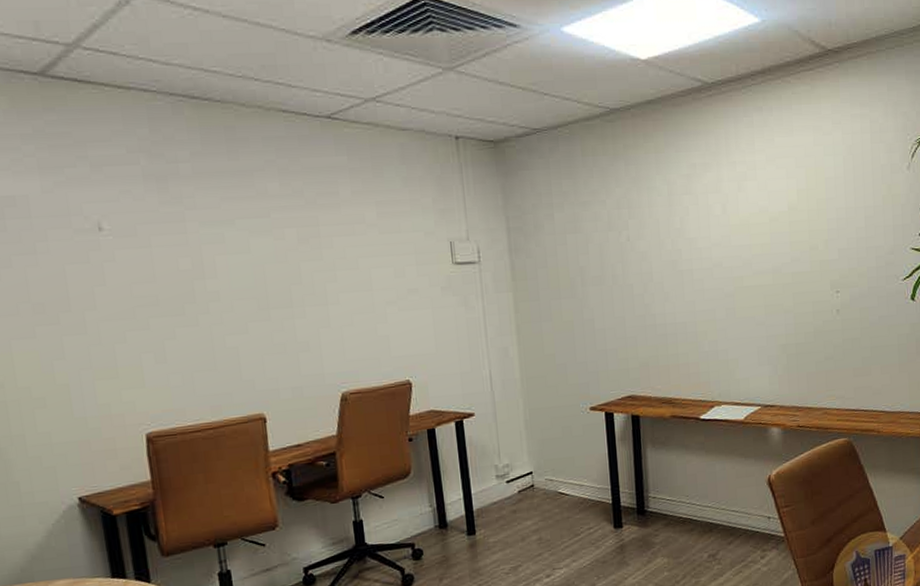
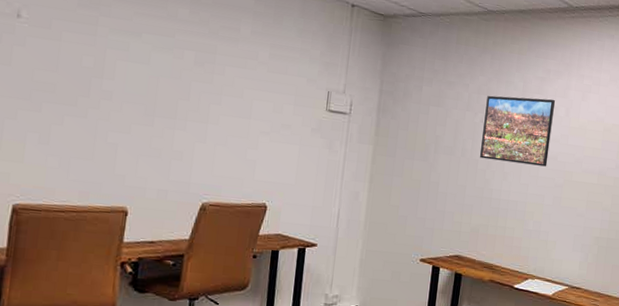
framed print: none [629,197,712,282] -> present [480,95,555,167]

